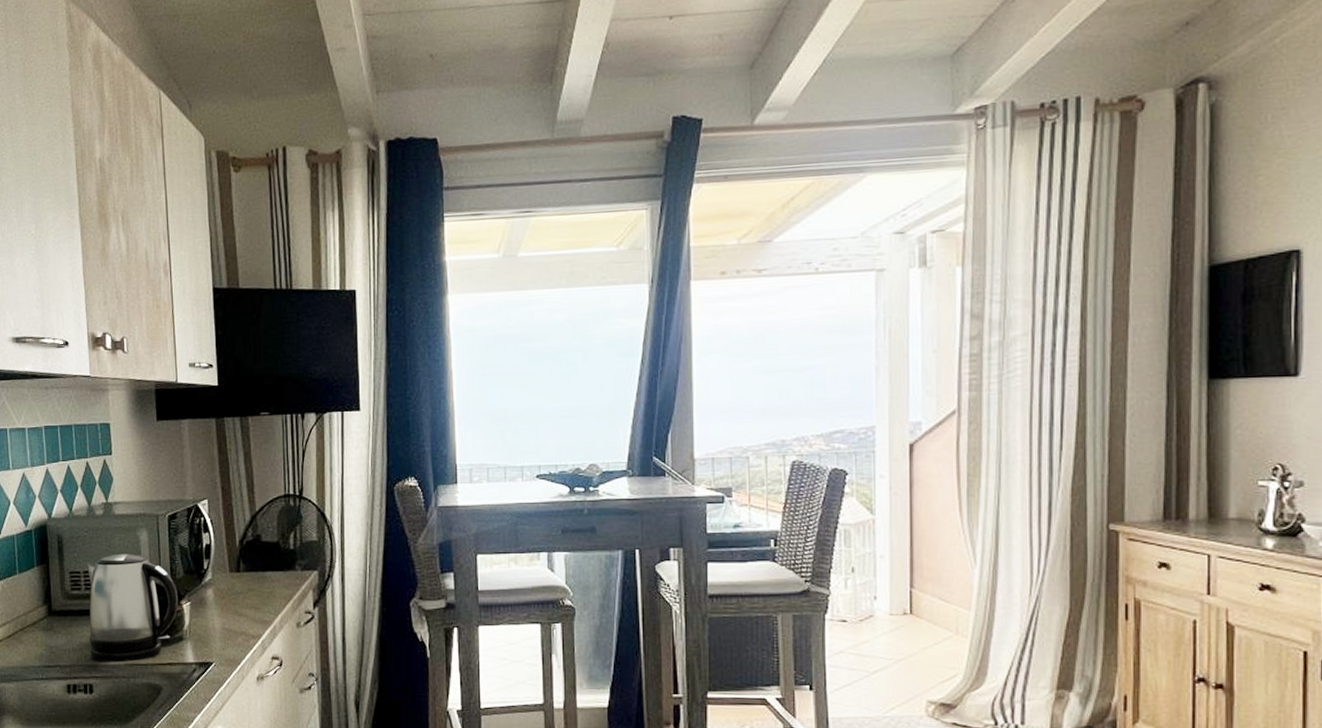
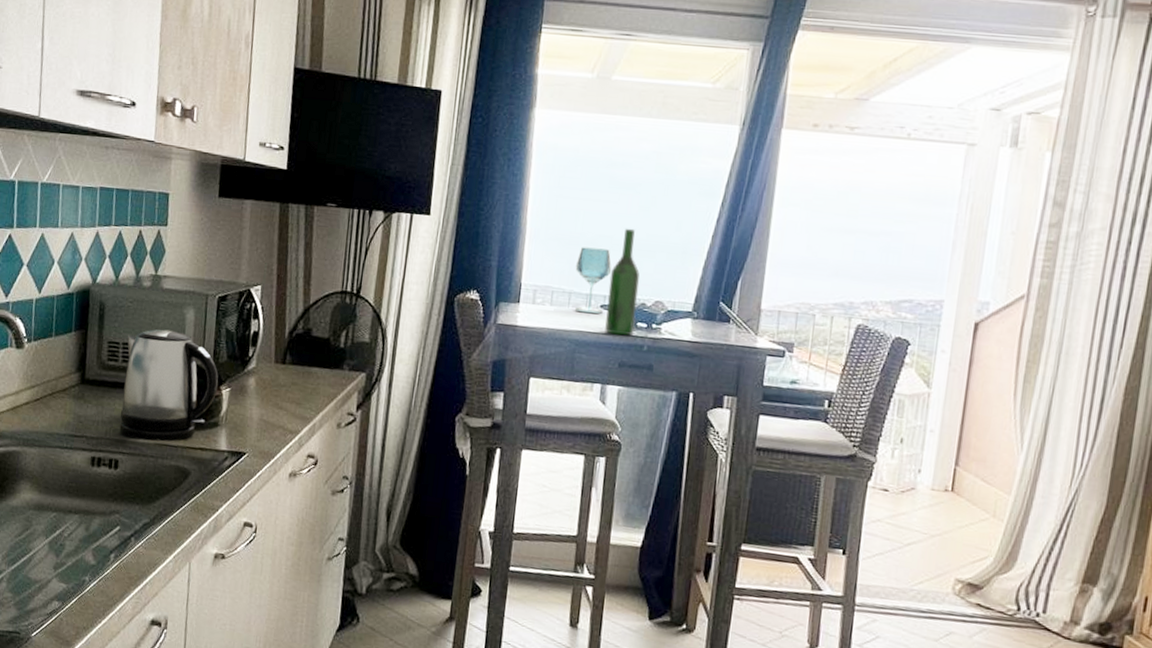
wine glass: none [507,420,543,485] -> present [575,247,612,314]
wine bottle: none [542,397,572,502] -> present [605,228,640,336]

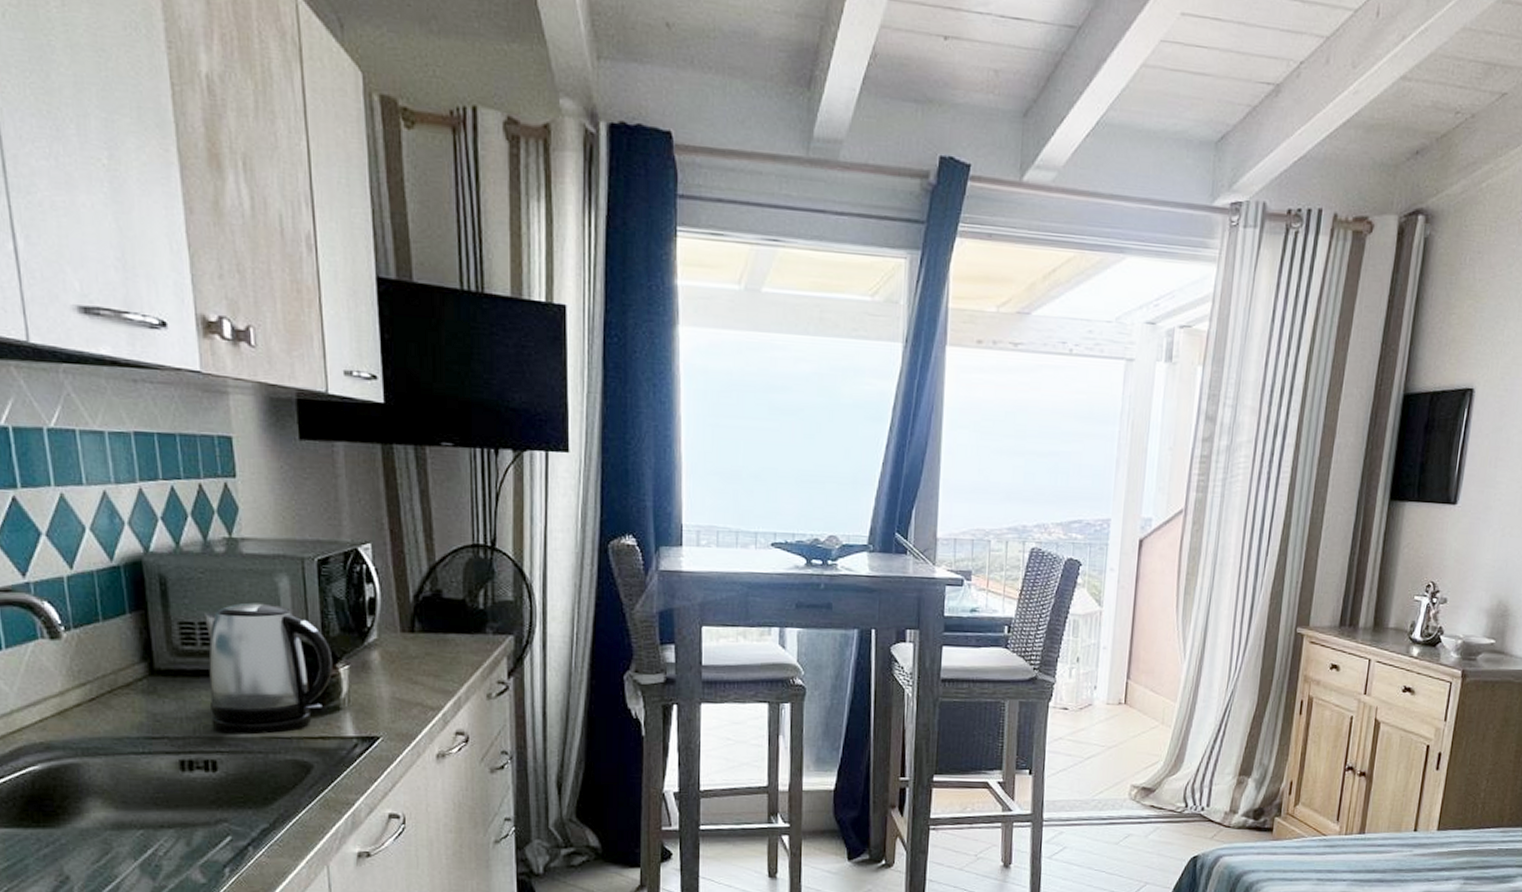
wine glass: present [575,247,612,314] -> none [740,481,780,554]
wine bottle: present [605,228,640,336] -> none [777,458,811,575]

